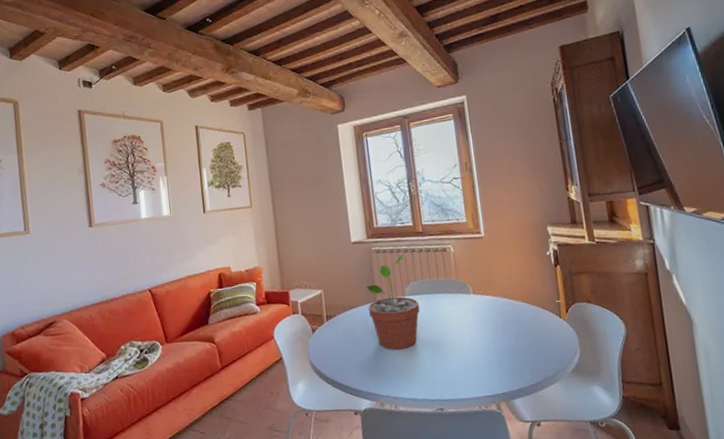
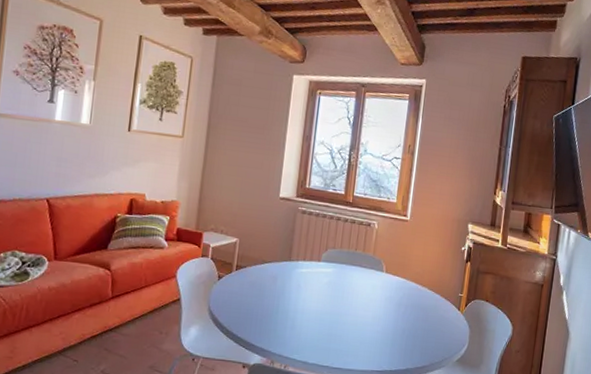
potted plant: present [365,254,420,350] -> none [280,220,333,313]

